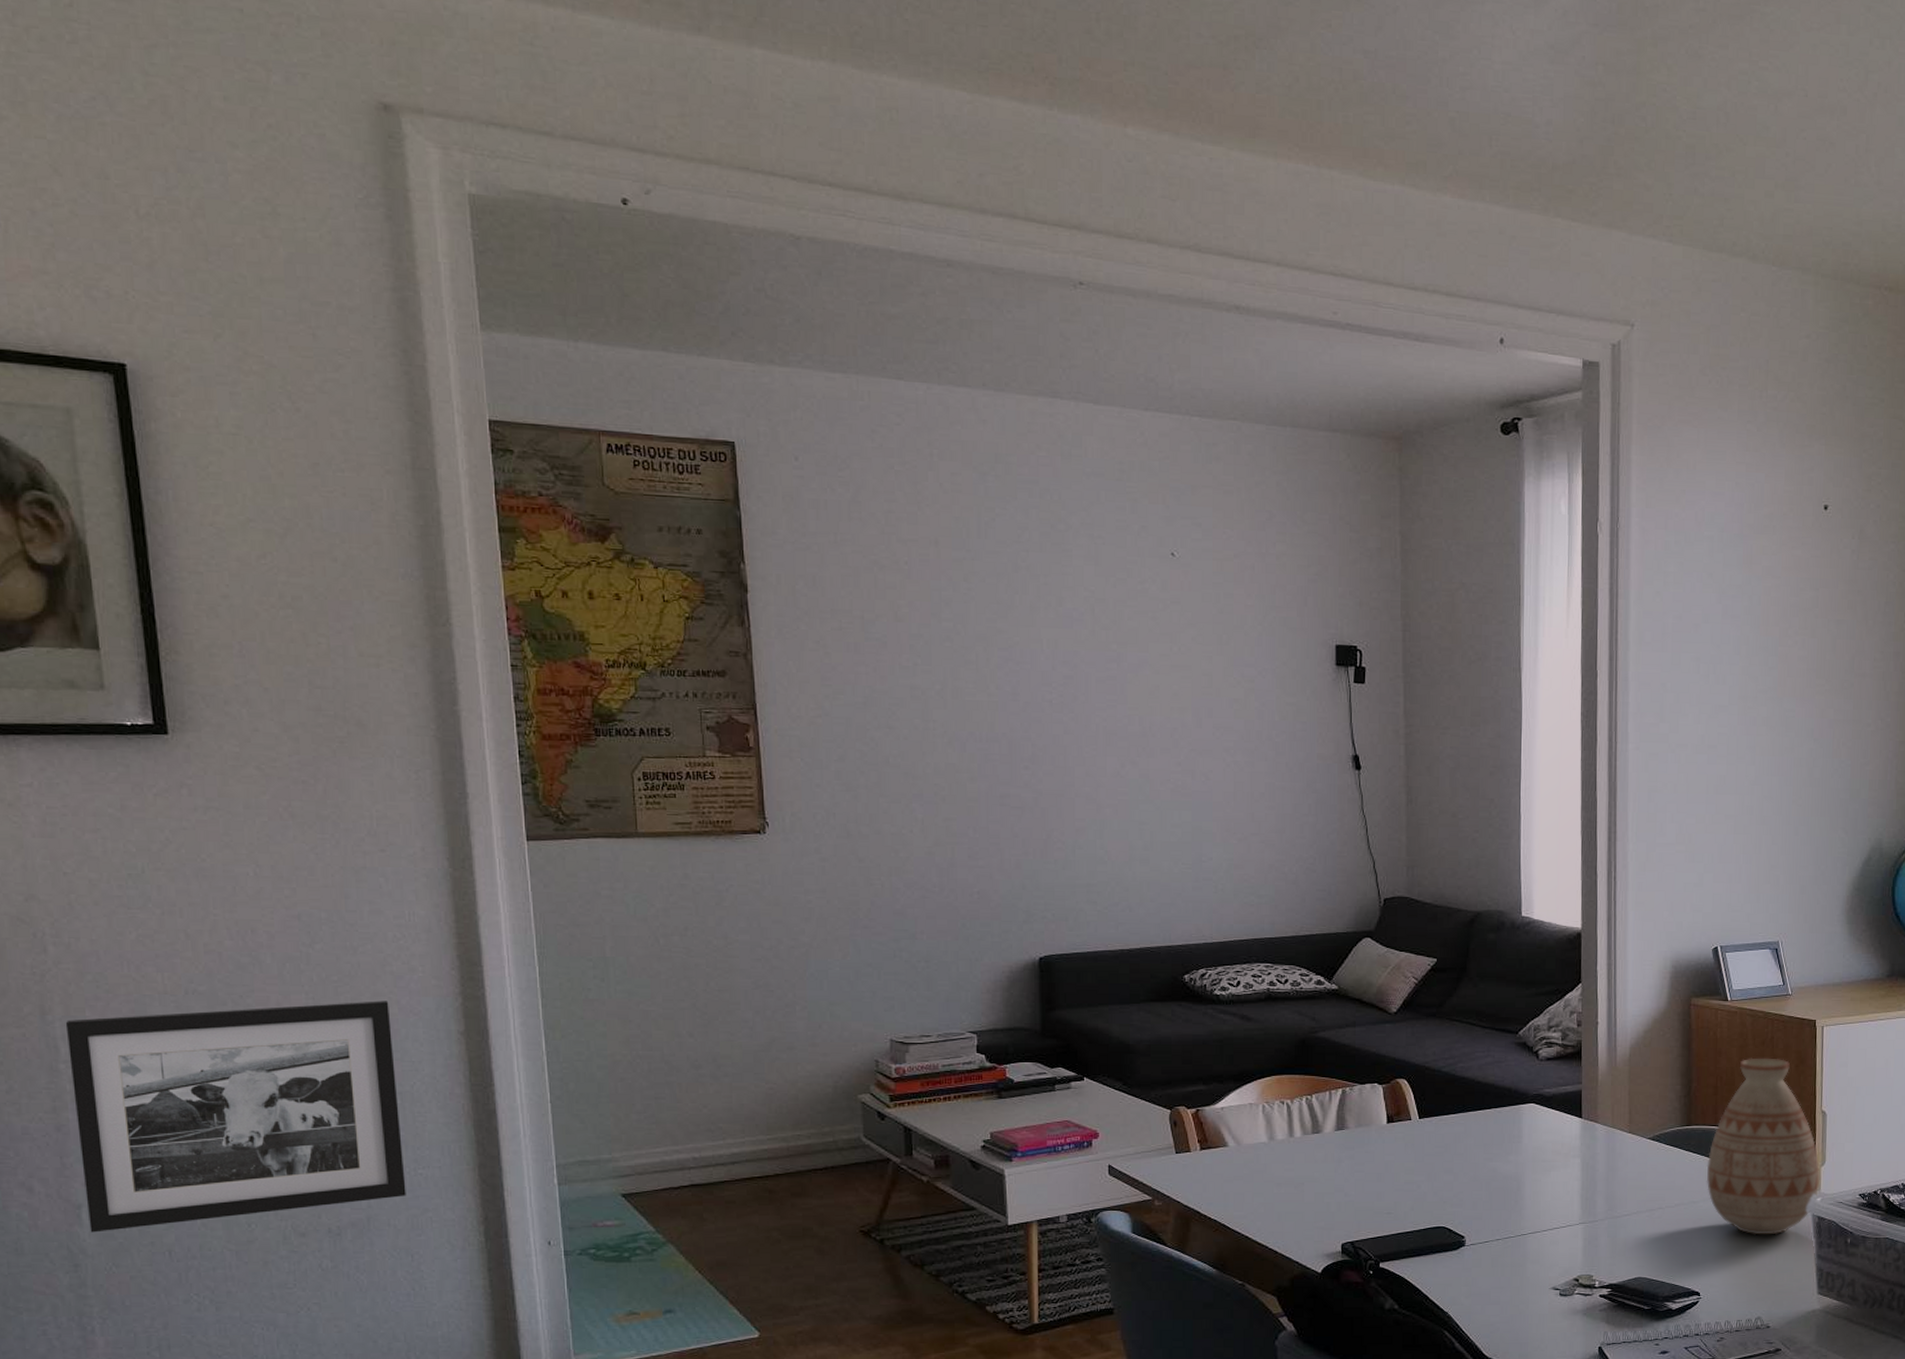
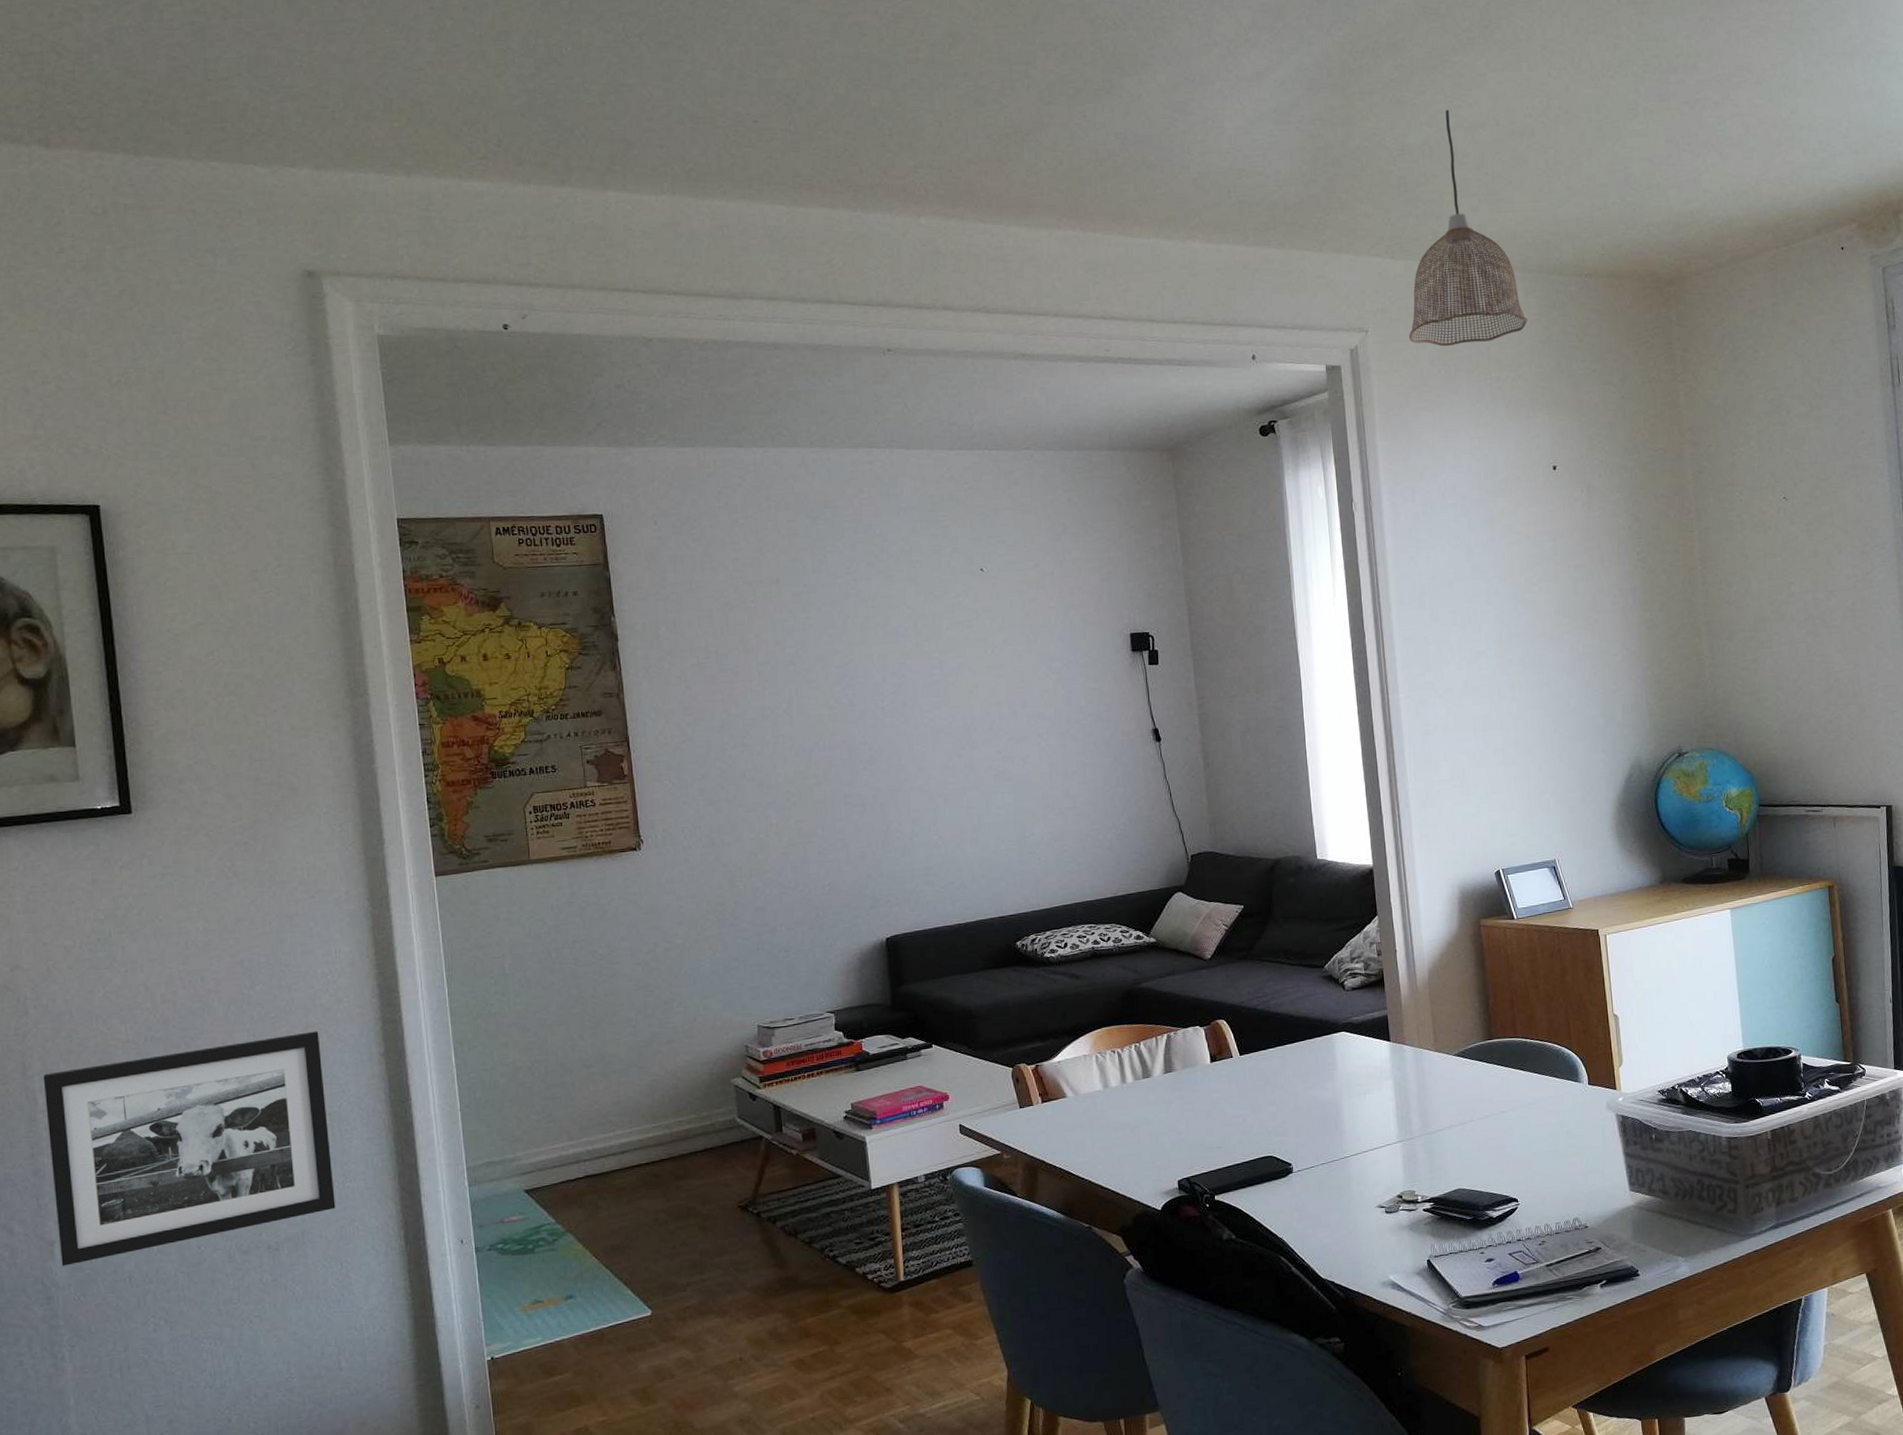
pendant lamp: none [1680,70,1815,354] -> present [1409,109,1528,347]
vase: present [1706,1057,1820,1235] -> none [1511,969,1620,1139]

